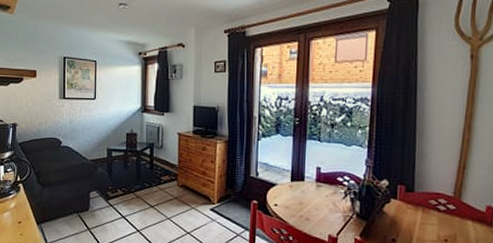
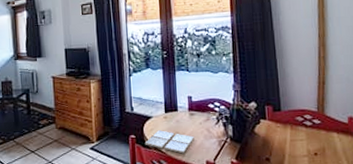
drink coaster: none [266,198,319,225] -> present [144,130,194,154]

